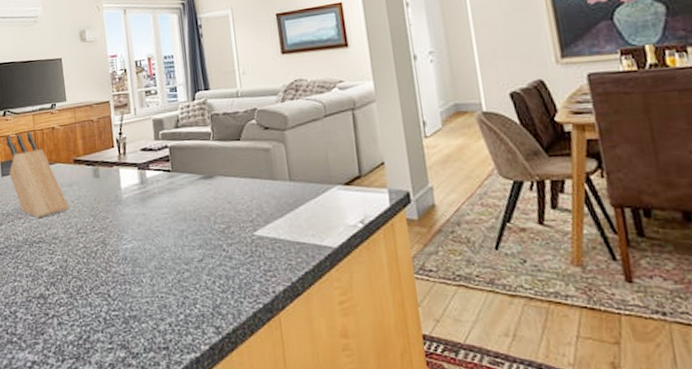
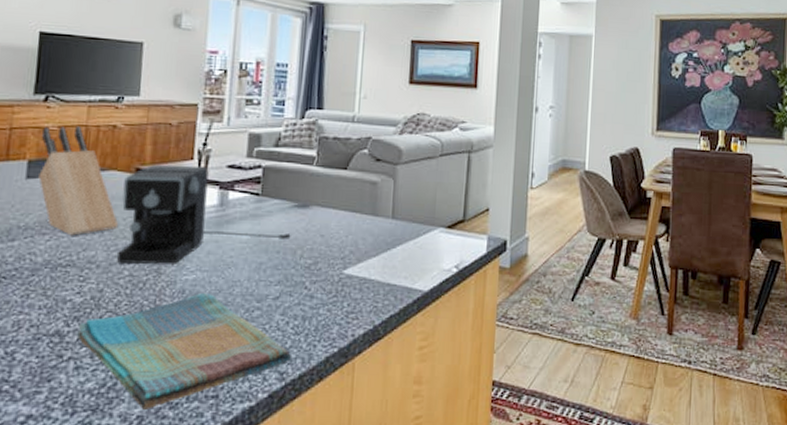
dish towel: none [54,259,223,358] -> present [76,293,291,409]
coffee maker: none [67,152,203,238] -> present [117,165,291,264]

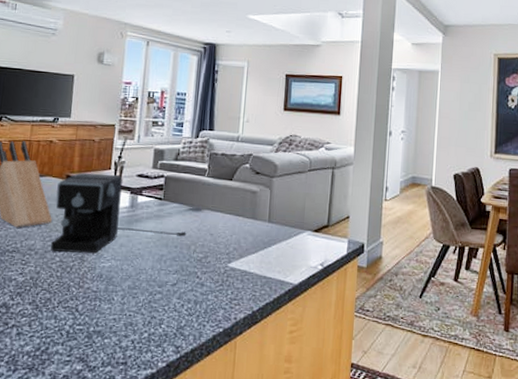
dish towel: present [76,293,291,409] -> none [18,278,185,371]

